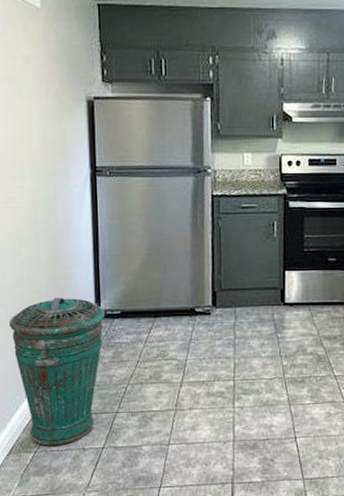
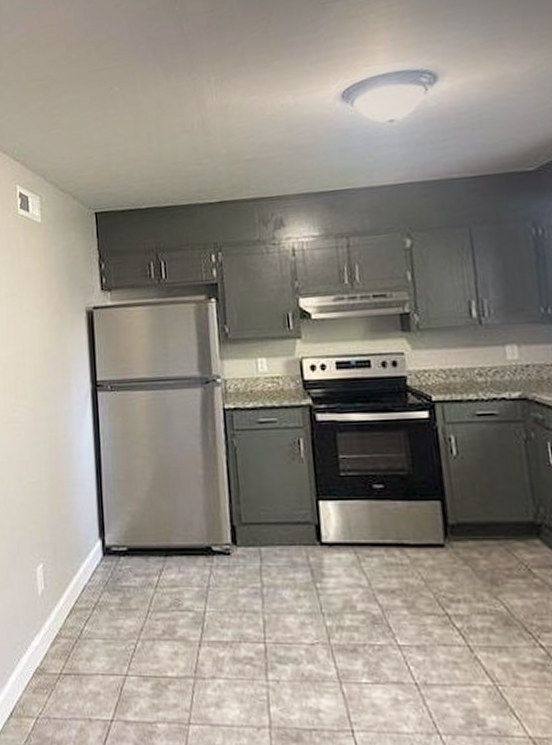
trash can: present [8,297,105,445] -> none [10,529,110,712]

